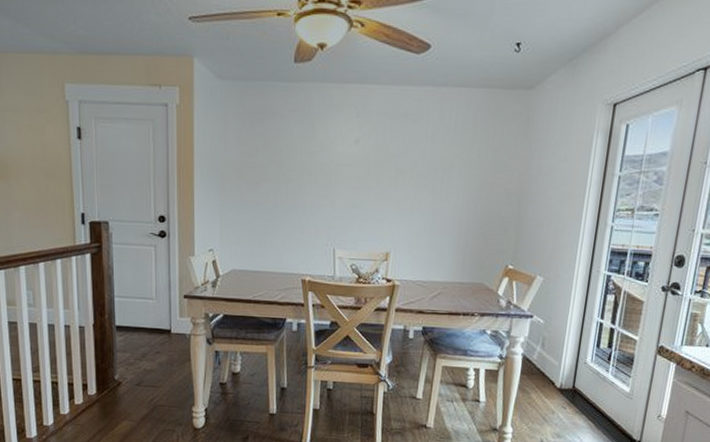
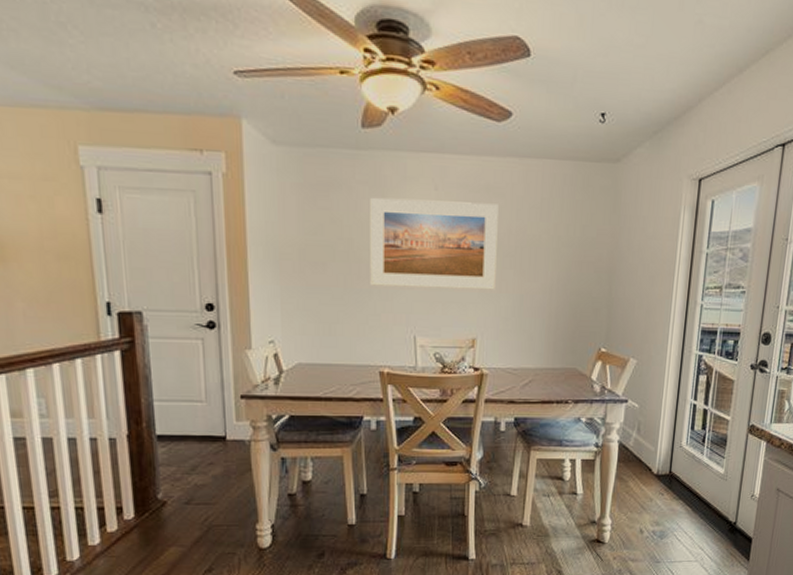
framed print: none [297,124,415,209] -> present [370,197,499,290]

